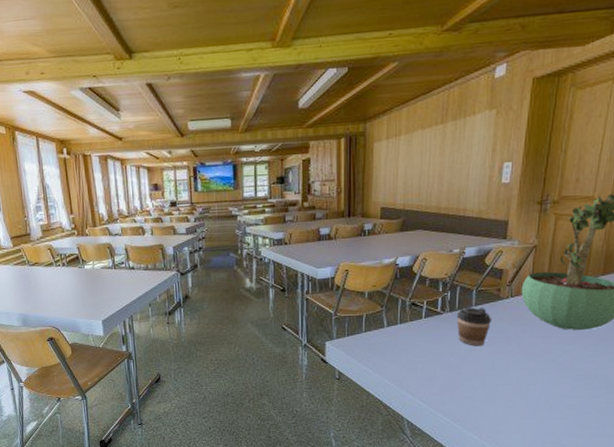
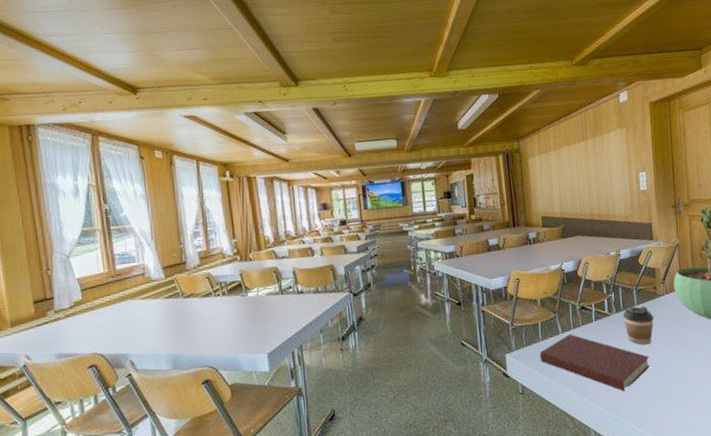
notebook: none [360,328,479,388] -> present [539,334,650,391]

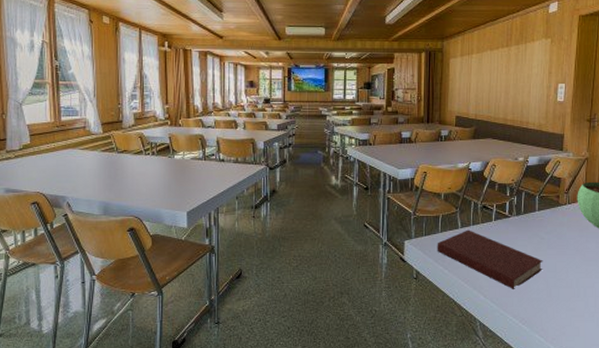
coffee cup: present [622,306,655,345] -> none [522,211,553,249]

